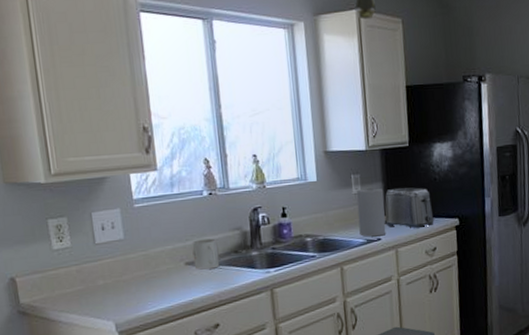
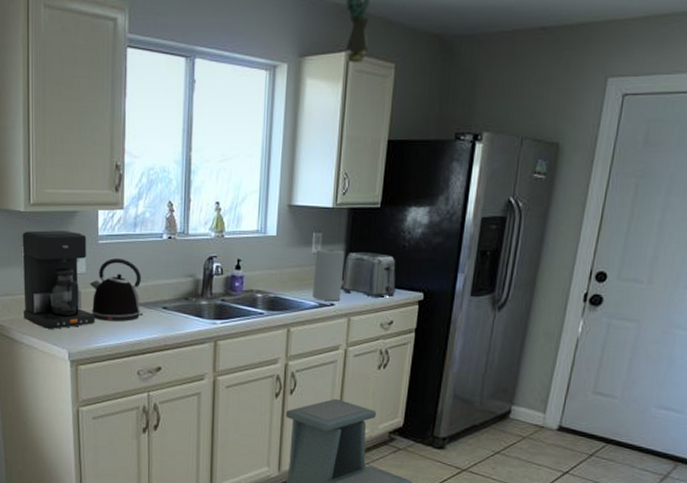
coffee maker: none [45,198,141,303] -> present [22,230,95,329]
kettle: none [129,220,192,286] -> present [89,258,143,322]
mug: present [191,238,220,270] -> none [145,282,170,313]

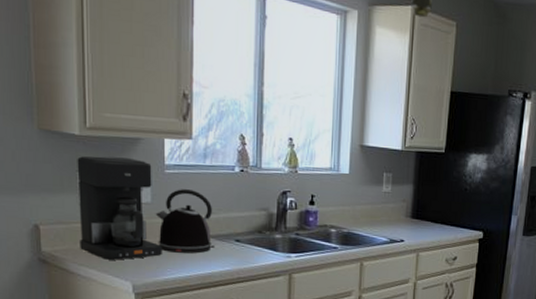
paper towel holder: present [312,248,345,301] -> none [384,188,414,238]
toaster: present [340,251,396,299] -> none [409,192,459,236]

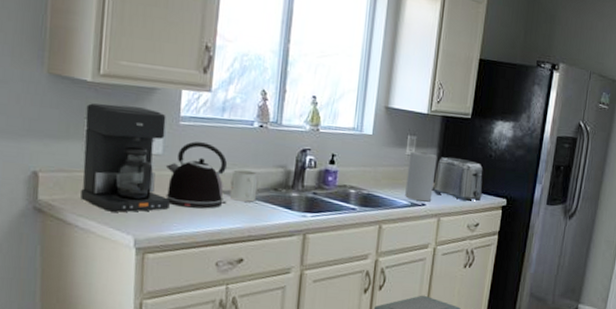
mug: none [217,214,243,245] -> present [229,169,259,202]
paper towel holder: none [384,188,414,238] -> present [405,151,437,202]
toaster: none [409,192,459,236] -> present [432,156,484,202]

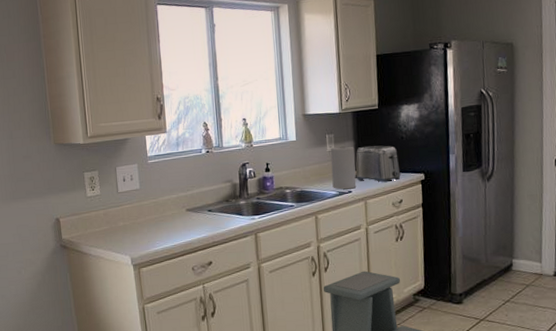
coffee maker: present [81,103,170,213] -> none [83,155,151,240]
kettle: present [165,141,227,209] -> none [143,173,192,228]
mug: present [229,169,259,202] -> none [192,189,214,216]

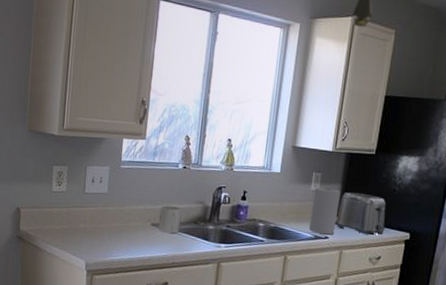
mug: none [192,189,214,216] -> present [158,205,182,234]

